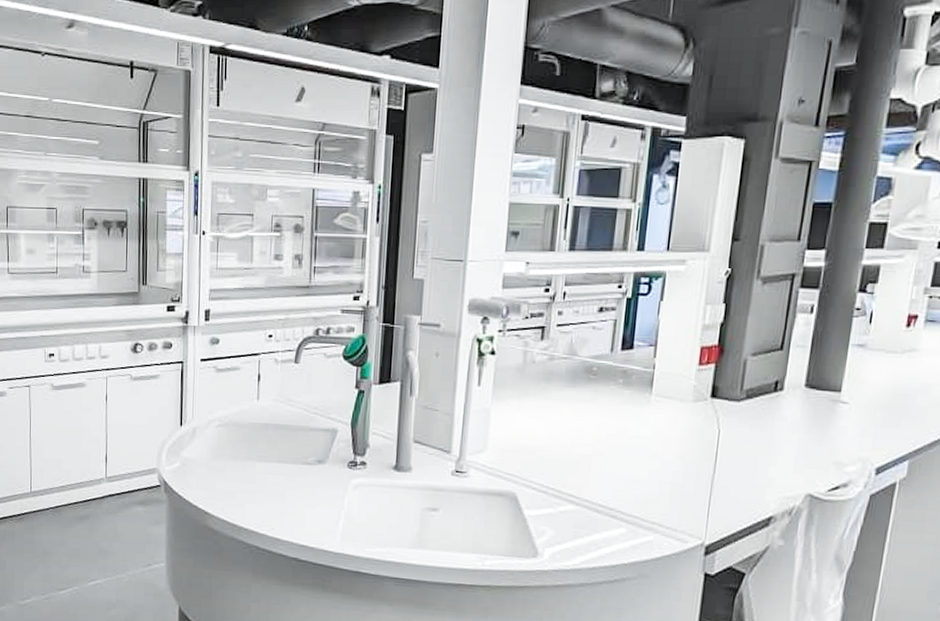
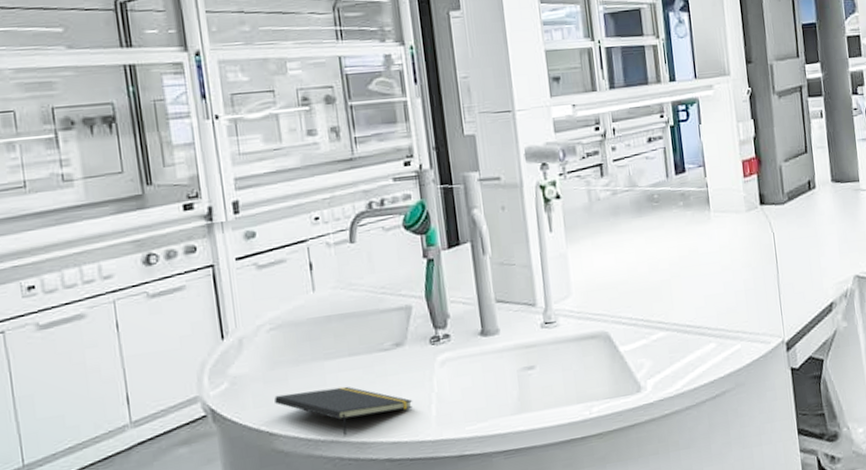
notepad: none [213,482,324,530] -> present [274,386,413,436]

